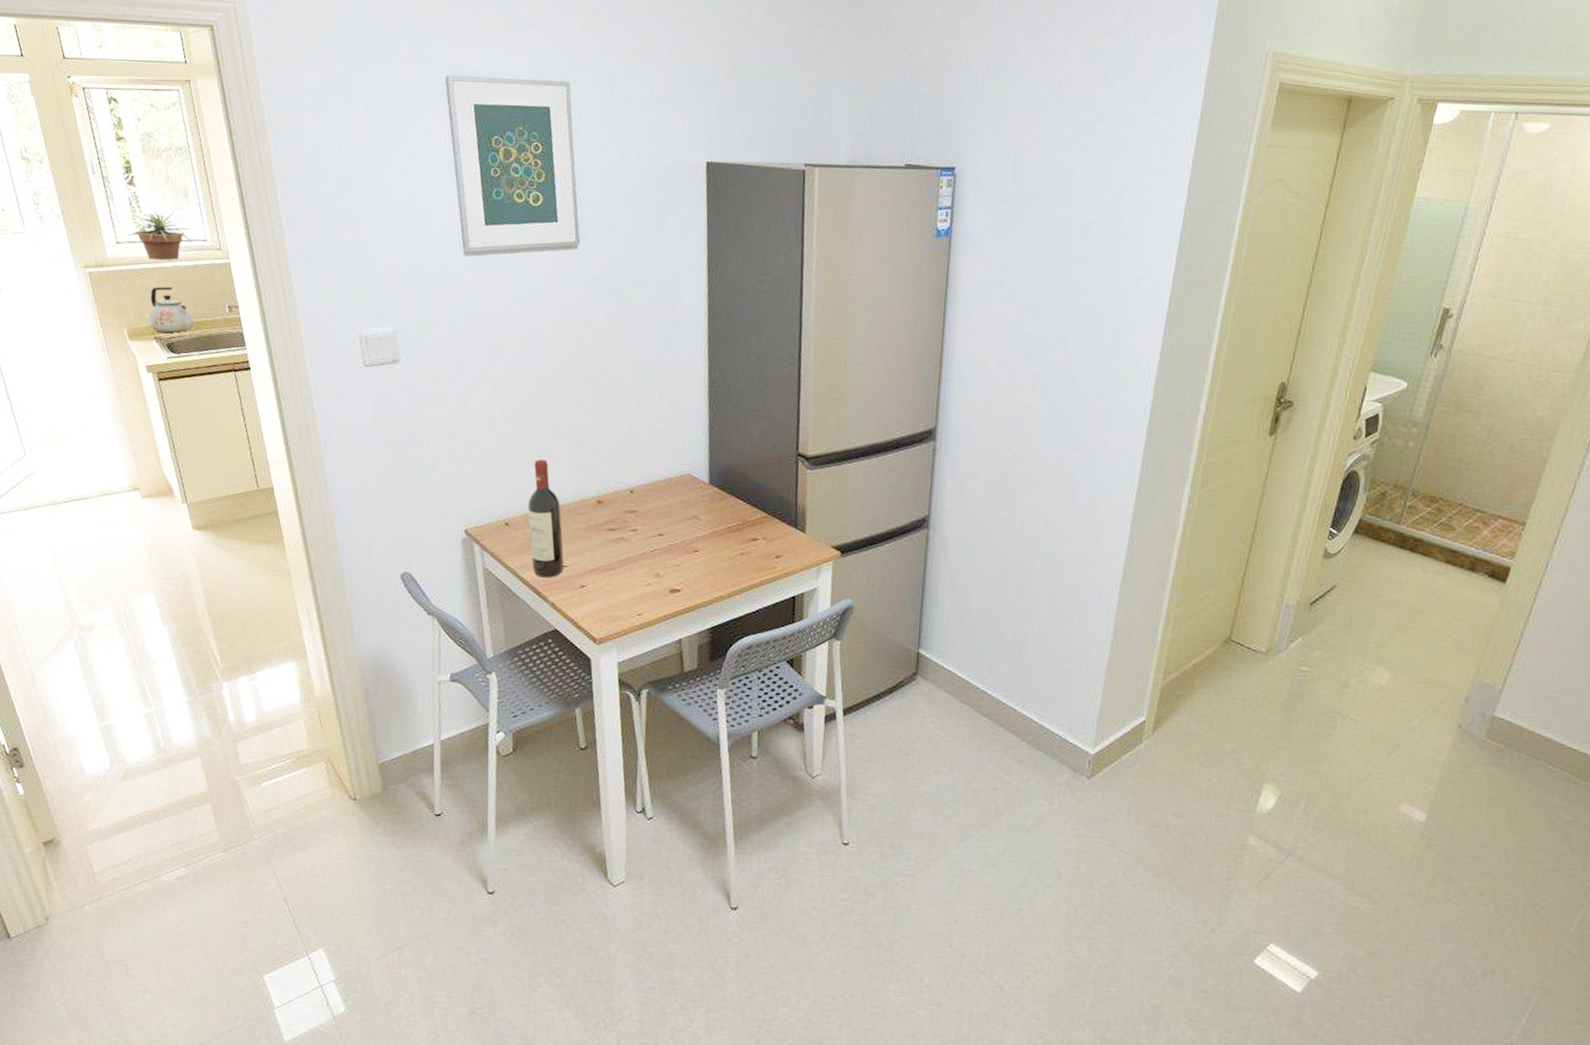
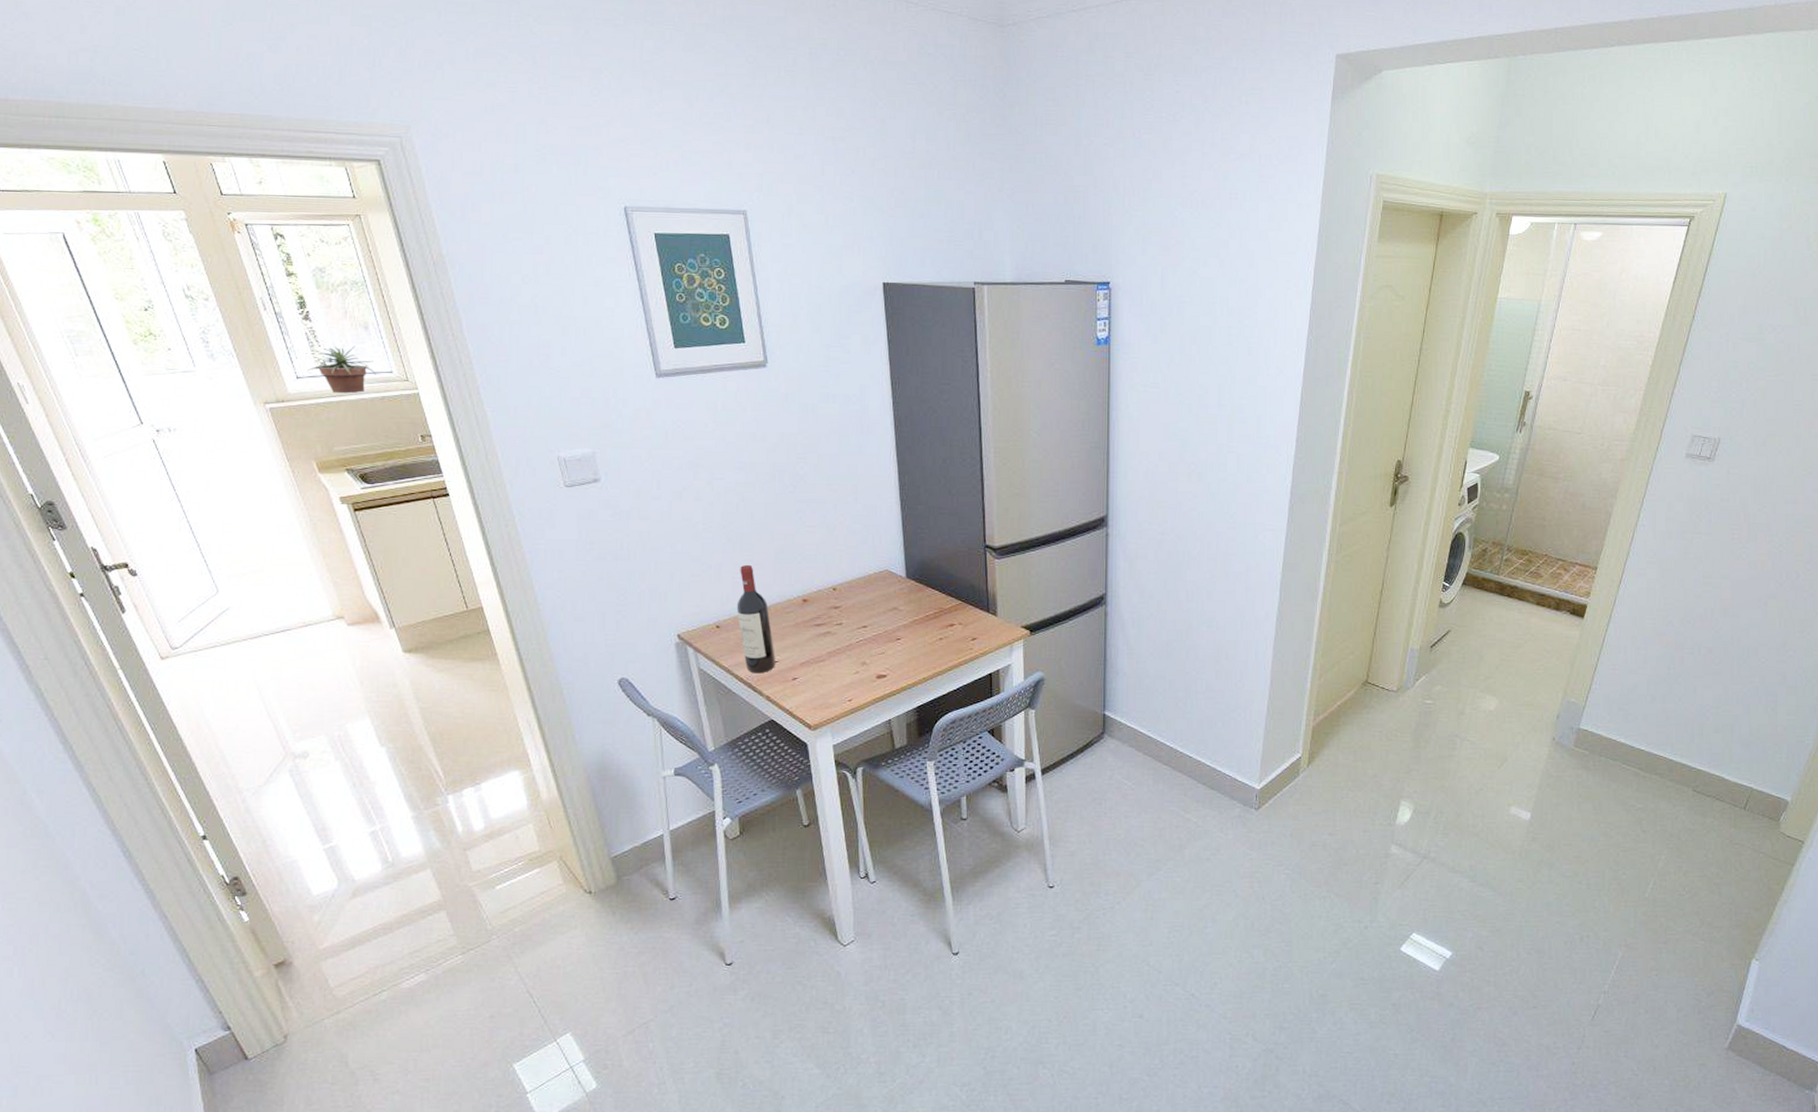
kettle: present [147,286,195,333] -> none [337,418,387,464]

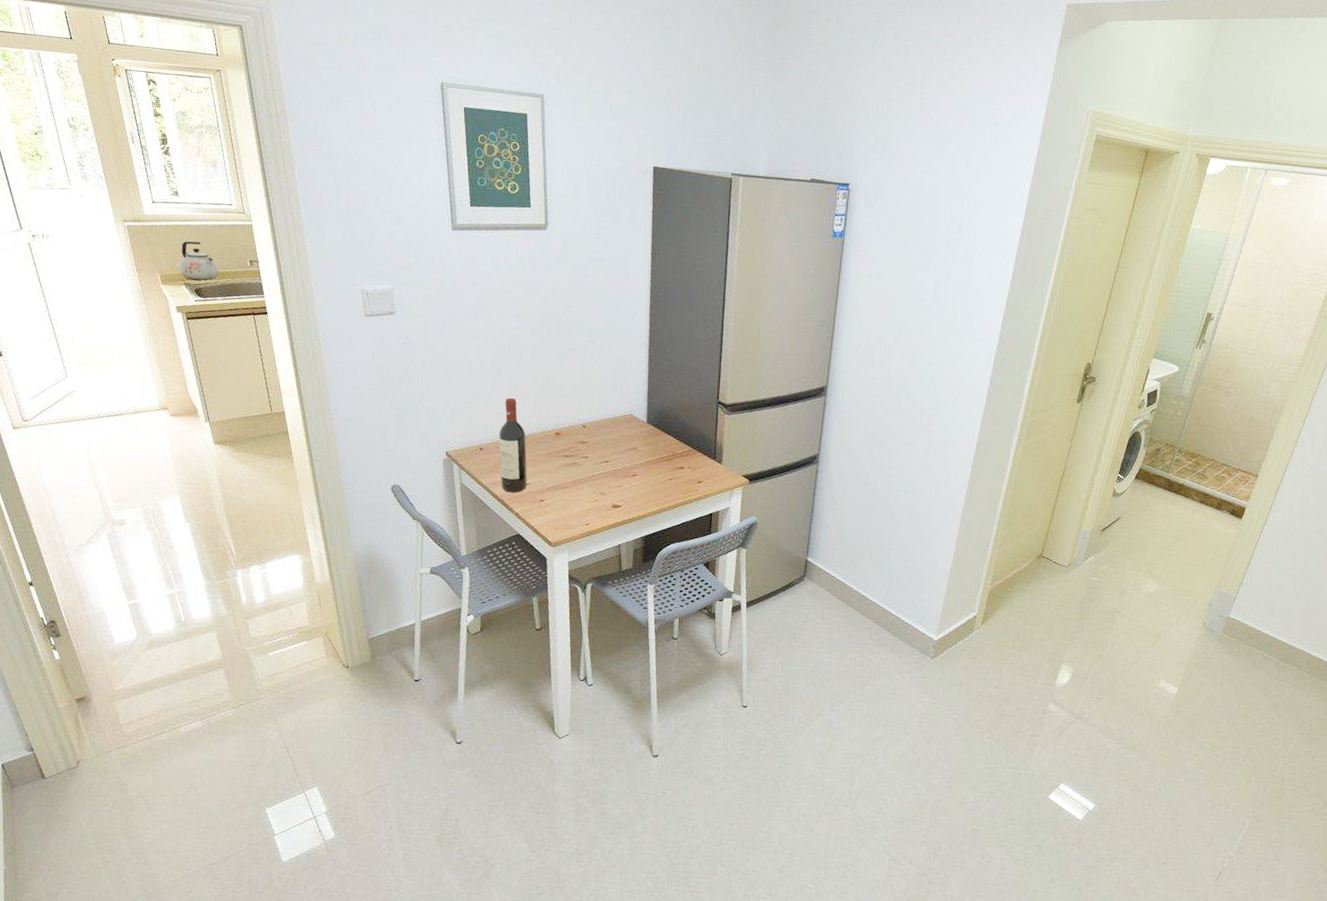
potted plant: present [307,345,377,394] -> none [162,178,219,220]
kettle: none [337,418,387,464] -> present [178,241,220,281]

